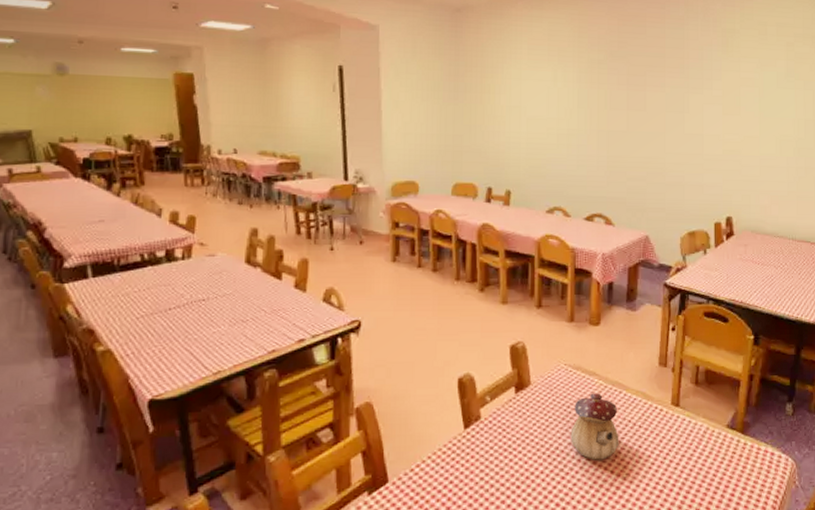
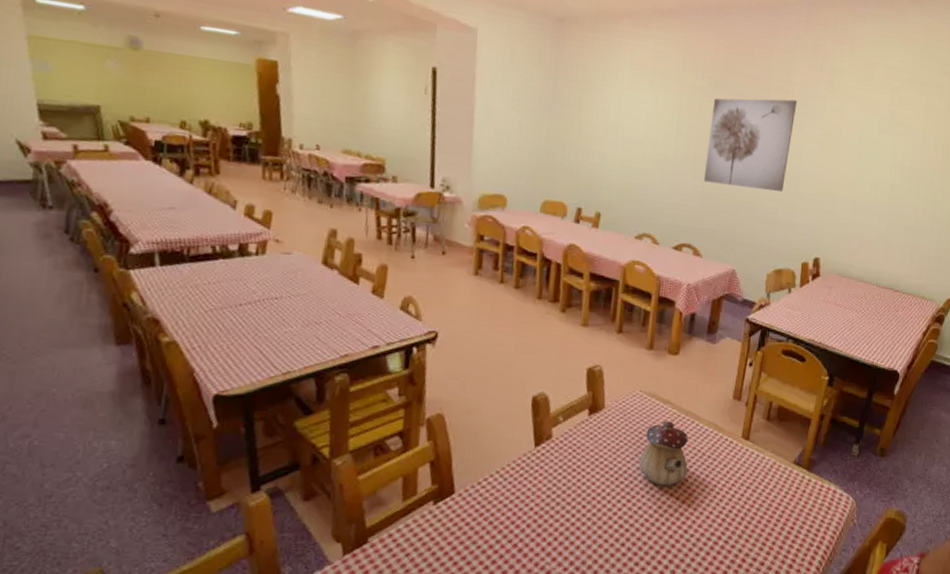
wall art: none [609,64,694,154] -> present [704,98,798,192]

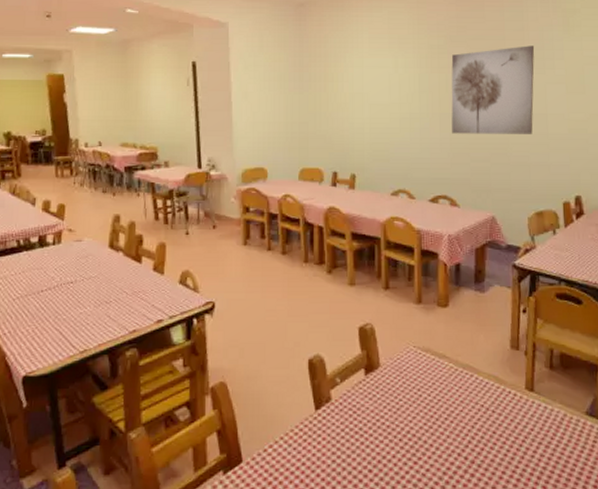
teapot: present [639,421,688,486] -> none [422,376,472,446]

